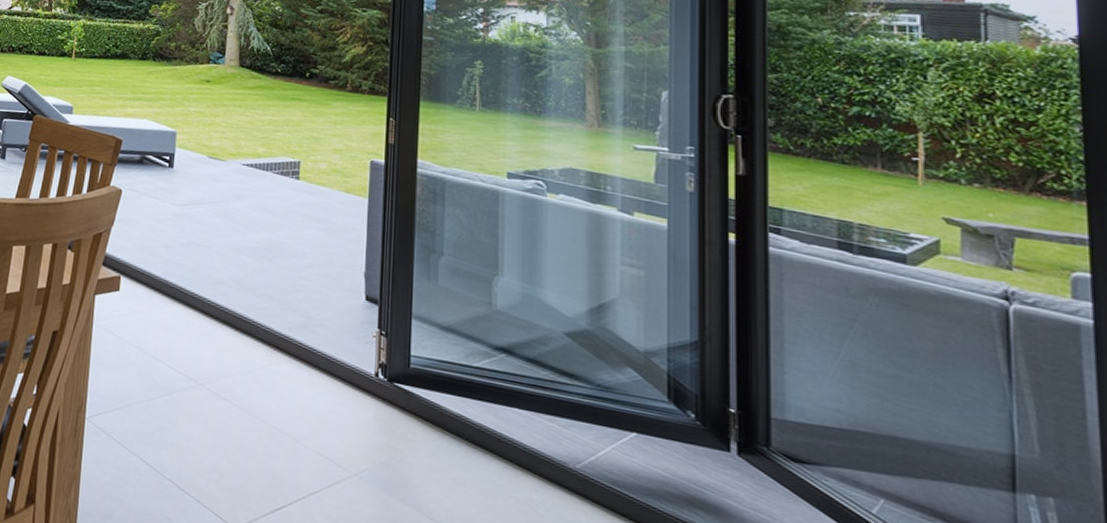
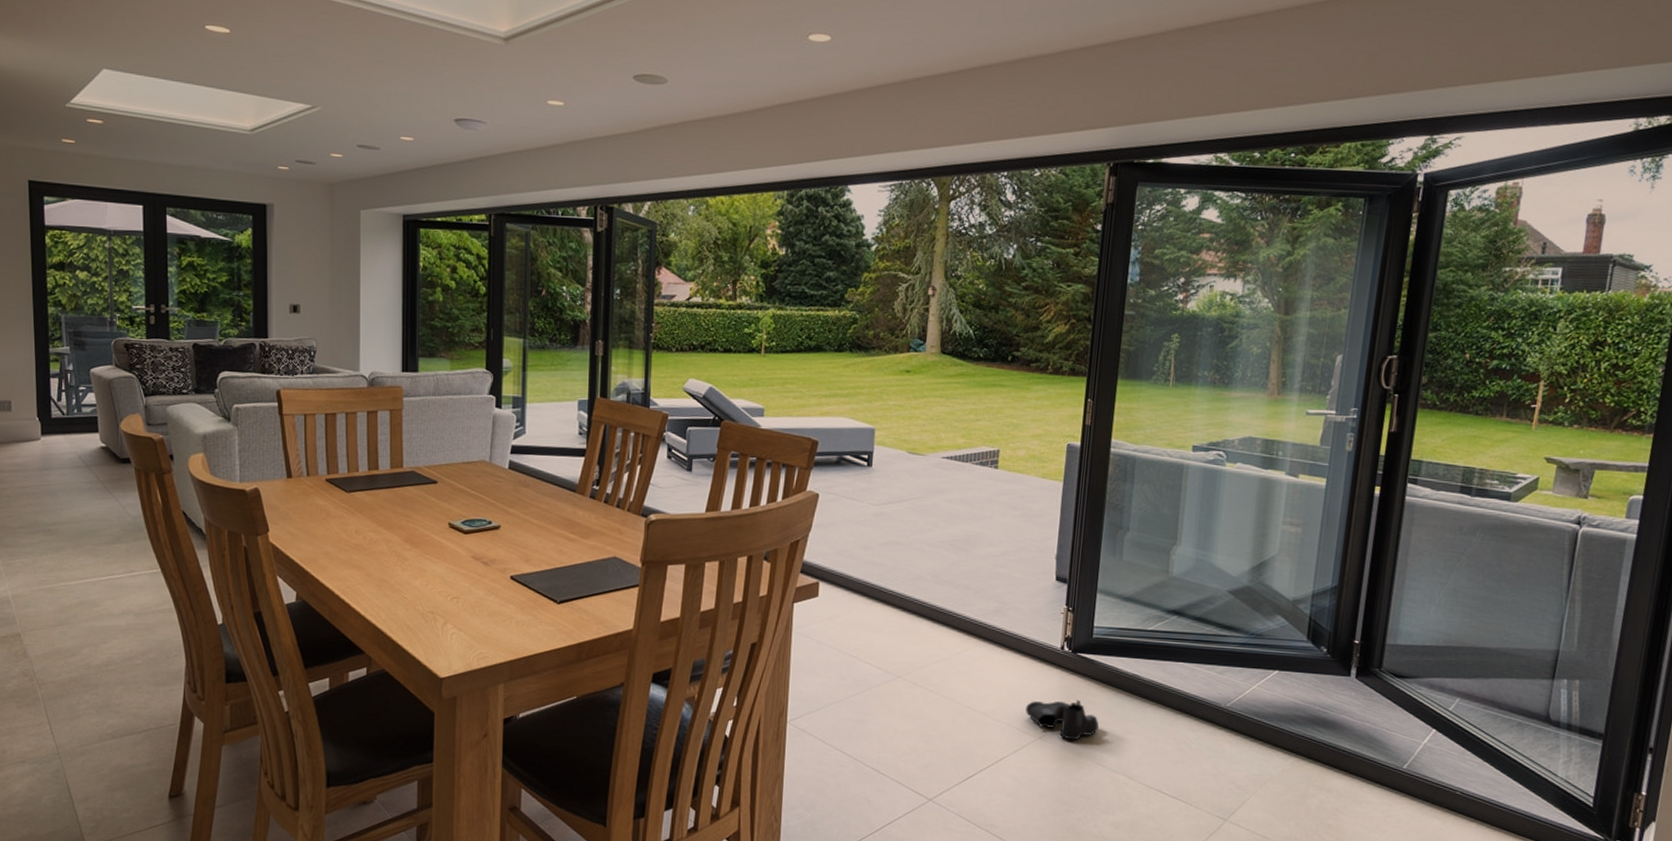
boots: none [339,431,423,484] -> present [1026,699,1099,741]

